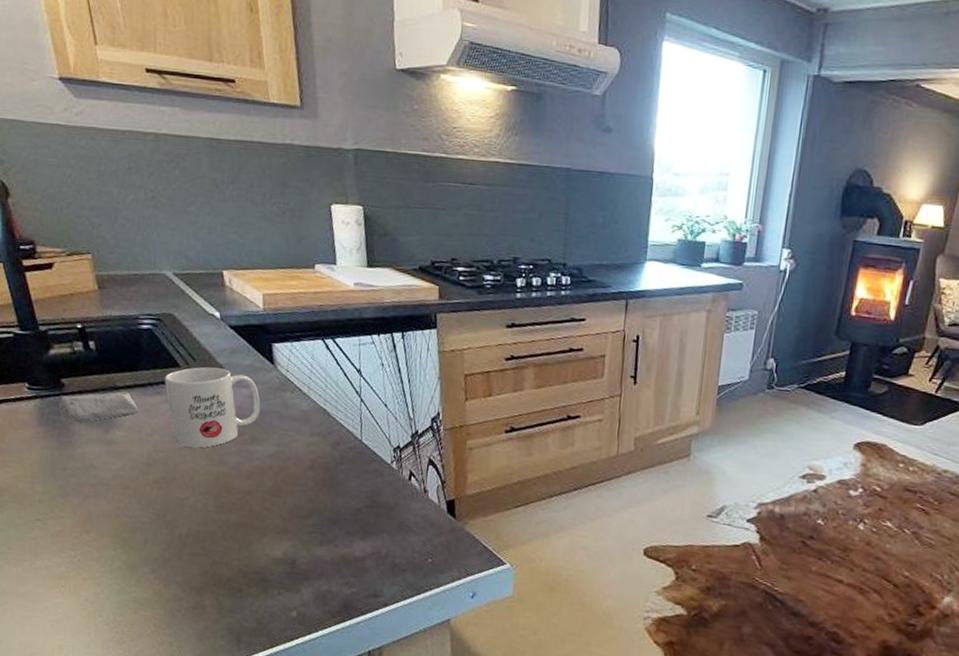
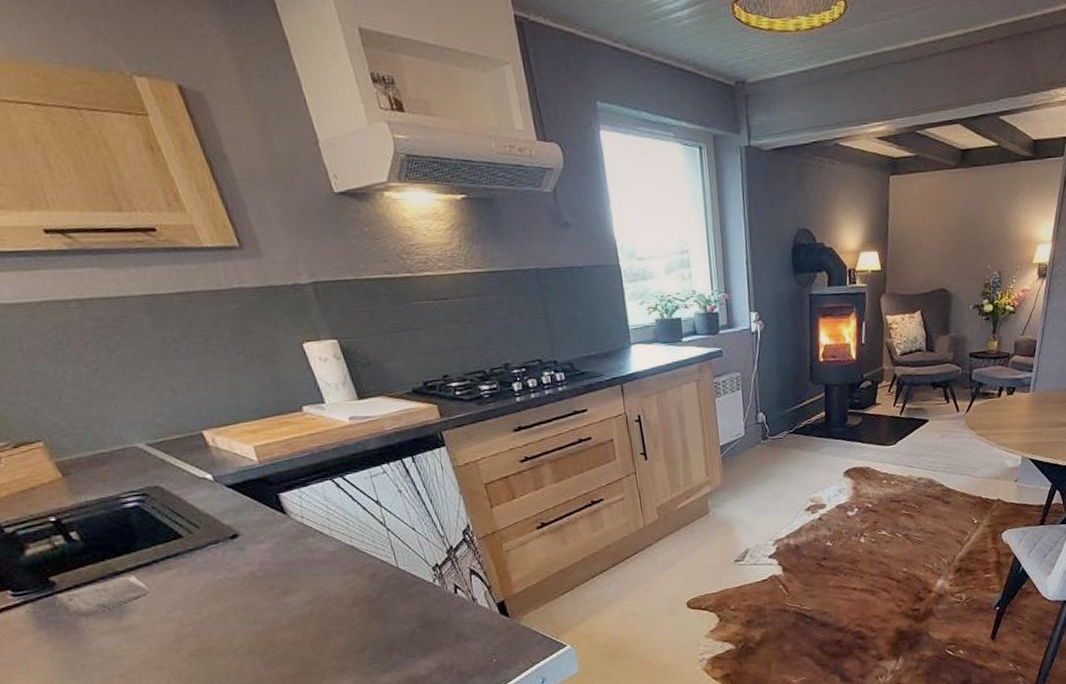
mug: present [164,366,261,448] -> none [169,529,285,615]

